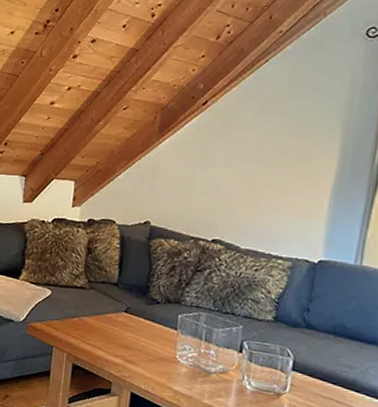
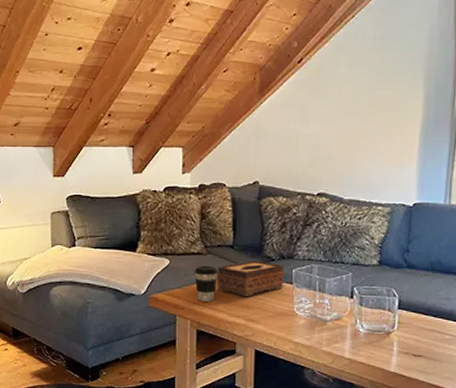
coffee cup: none [75,300,100,338] -> present [194,266,219,302]
tissue box: none [96,300,170,337] -> present [216,260,285,296]

